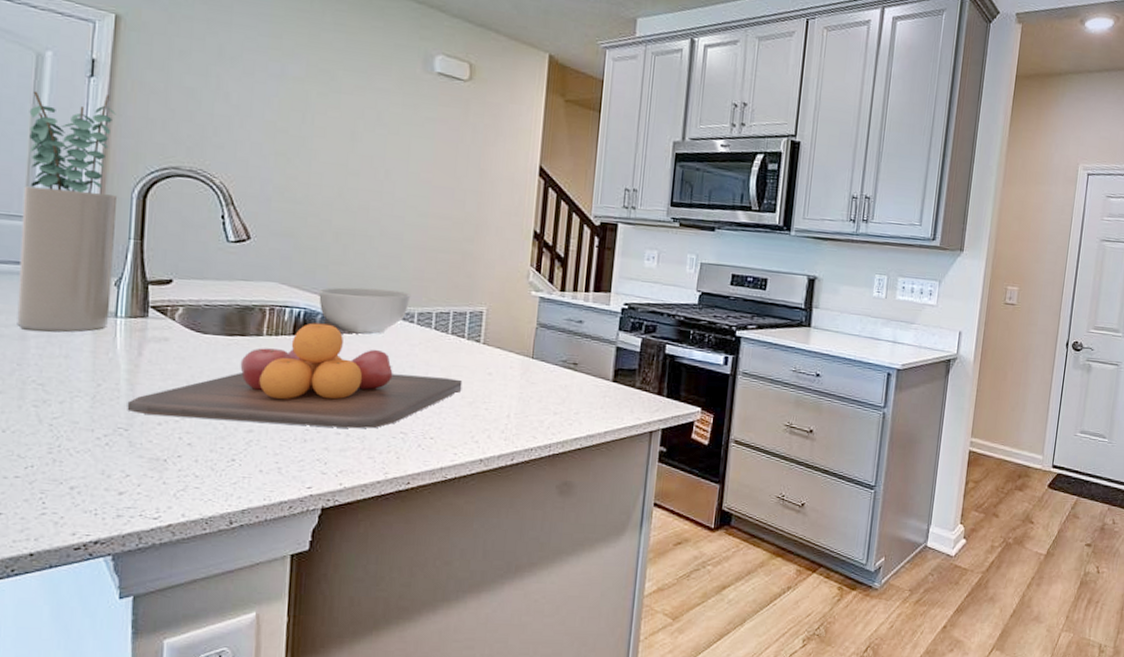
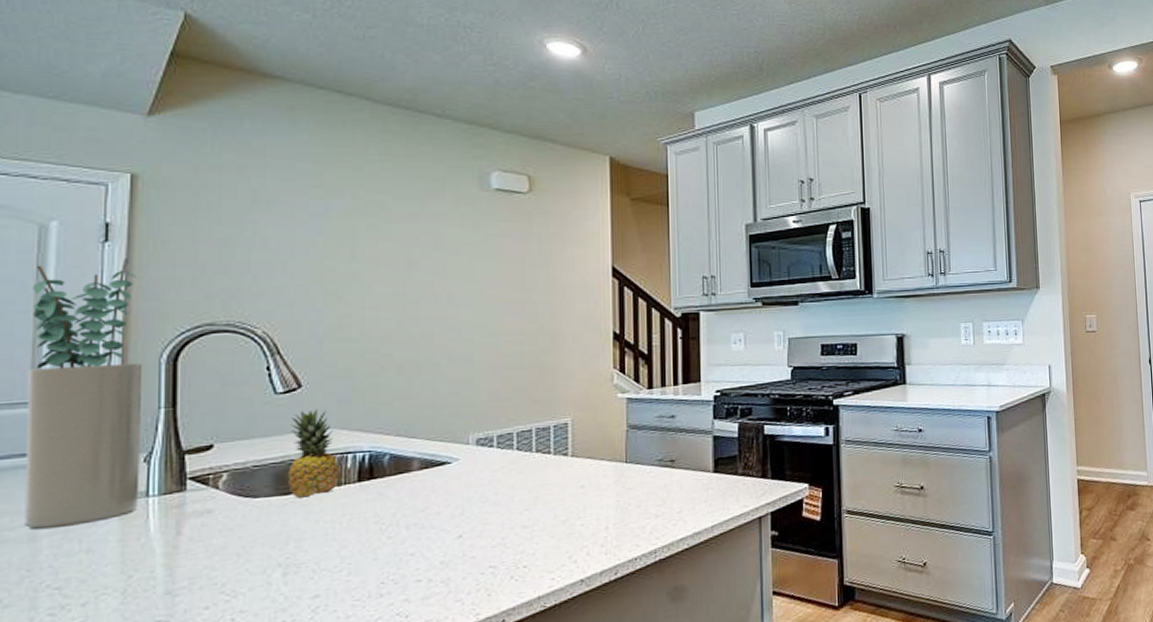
chopping board: present [127,323,463,429] -> none [166,463,553,601]
fruit: none [233,261,278,341] -> present [288,409,339,498]
bowl: present [319,287,411,334] -> none [385,416,488,470]

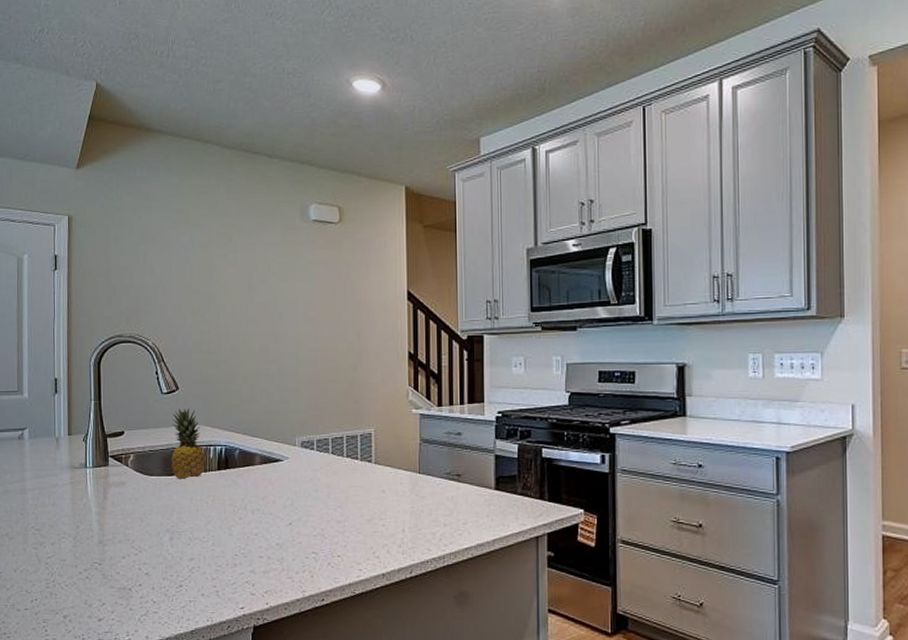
vase: present [24,258,143,531] -> none [15,283,81,486]

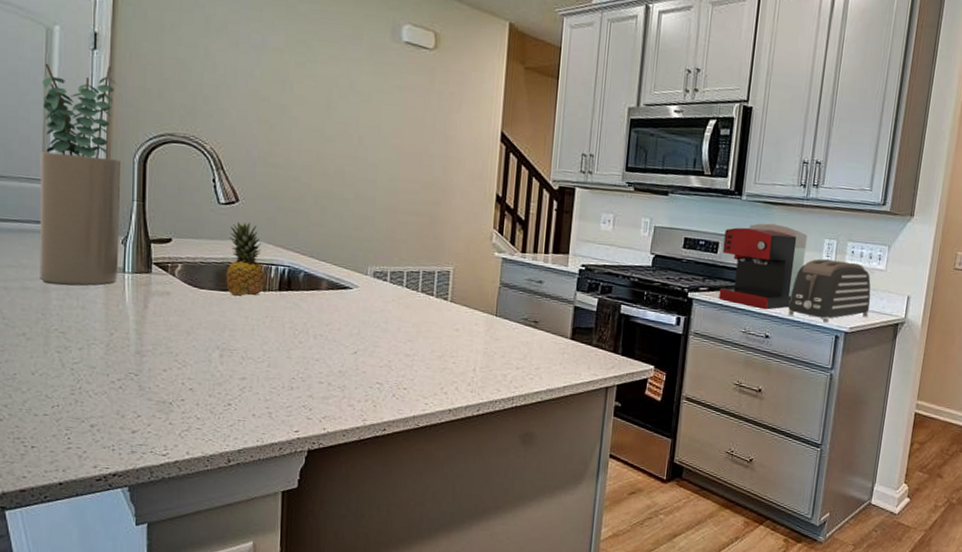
vase: none [15,283,81,486] -> present [40,63,122,287]
coffee maker: none [640,345,730,437] -> present [718,223,808,310]
toaster: none [719,375,810,445] -> present [788,258,871,324]

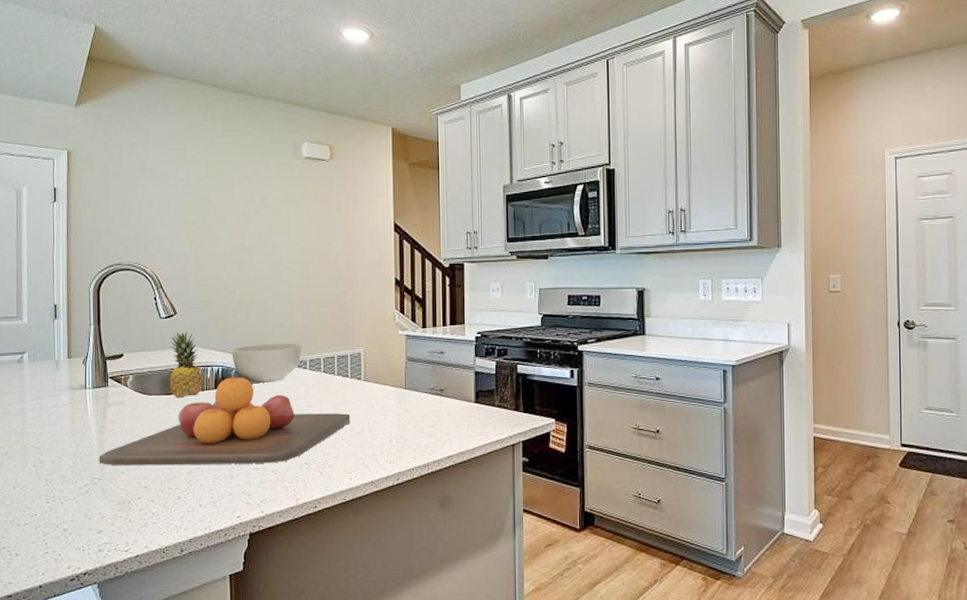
vase: present [40,63,122,287] -> none [14,214,81,407]
chopping board: none [136,280,432,379] -> present [99,377,351,465]
bowl: none [301,247,384,291] -> present [232,343,302,383]
coffee maker: present [718,223,808,310] -> none [604,272,683,353]
toaster: present [788,258,871,324] -> none [674,298,753,360]

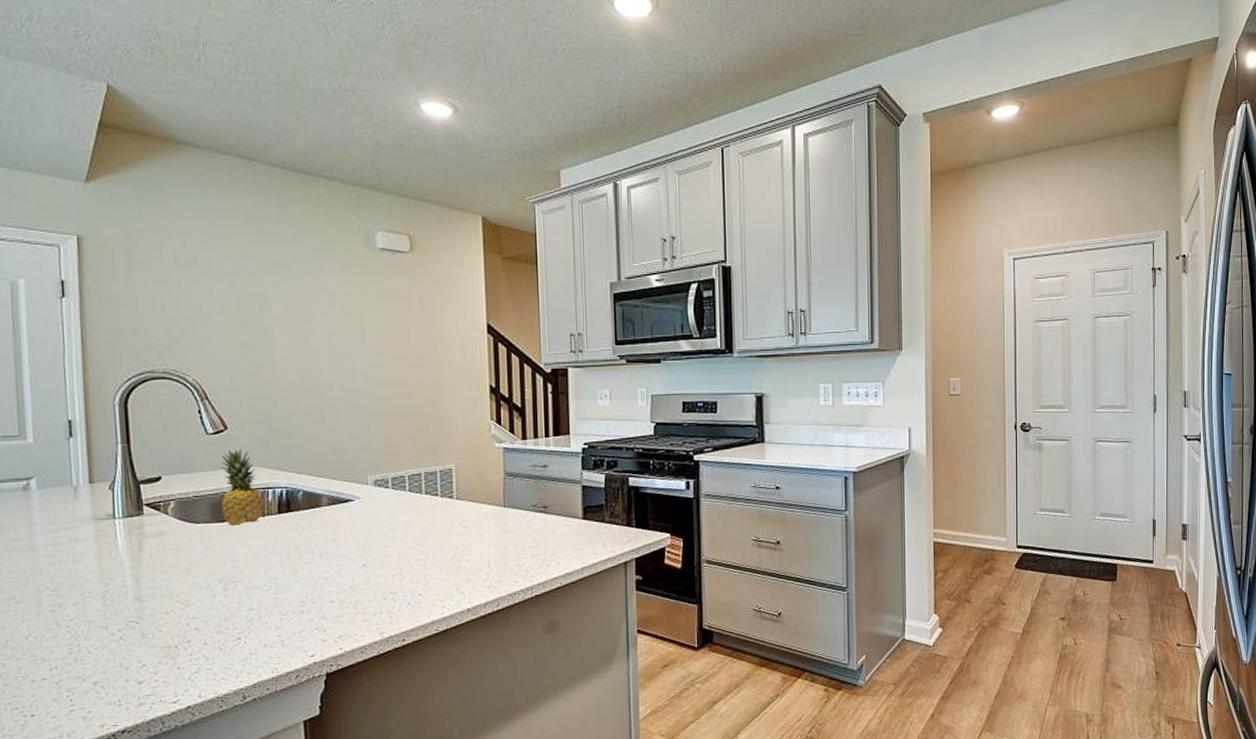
chopping board: present [99,377,351,465] -> none [135,499,442,606]
bowl: present [232,343,302,383] -> none [297,459,383,505]

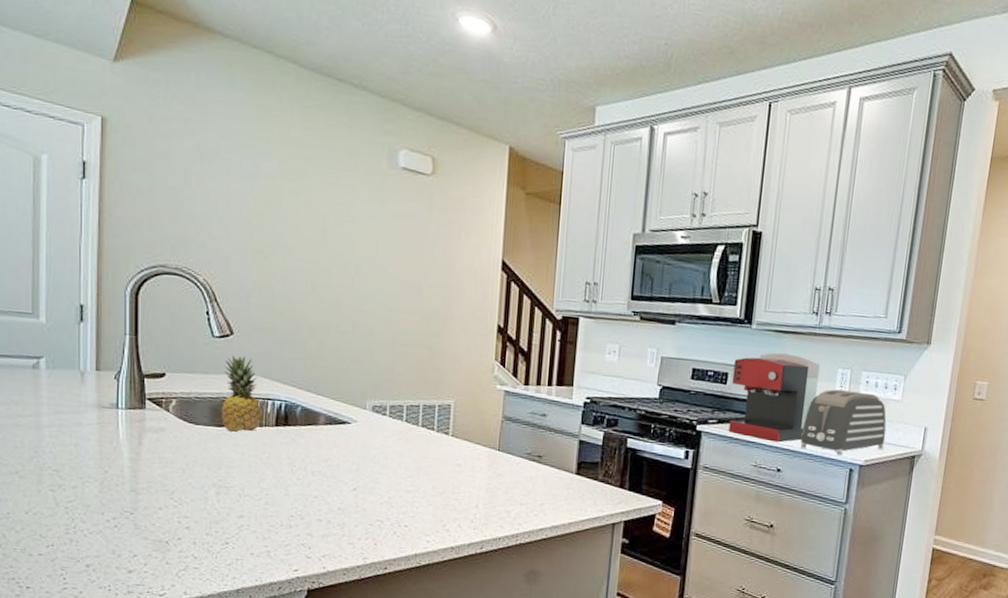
coffee maker: none [721,376,803,462] -> present [728,352,820,443]
toaster: none [794,403,874,467] -> present [800,389,887,457]

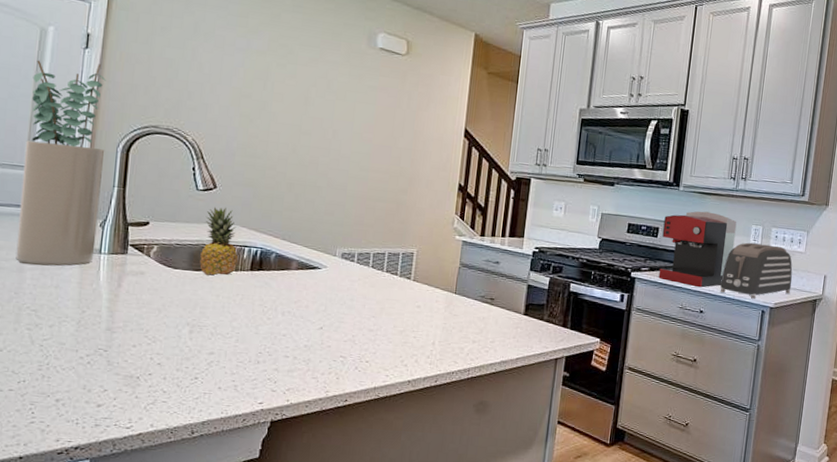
vase: none [30,193,113,423] -> present [15,60,106,267]

